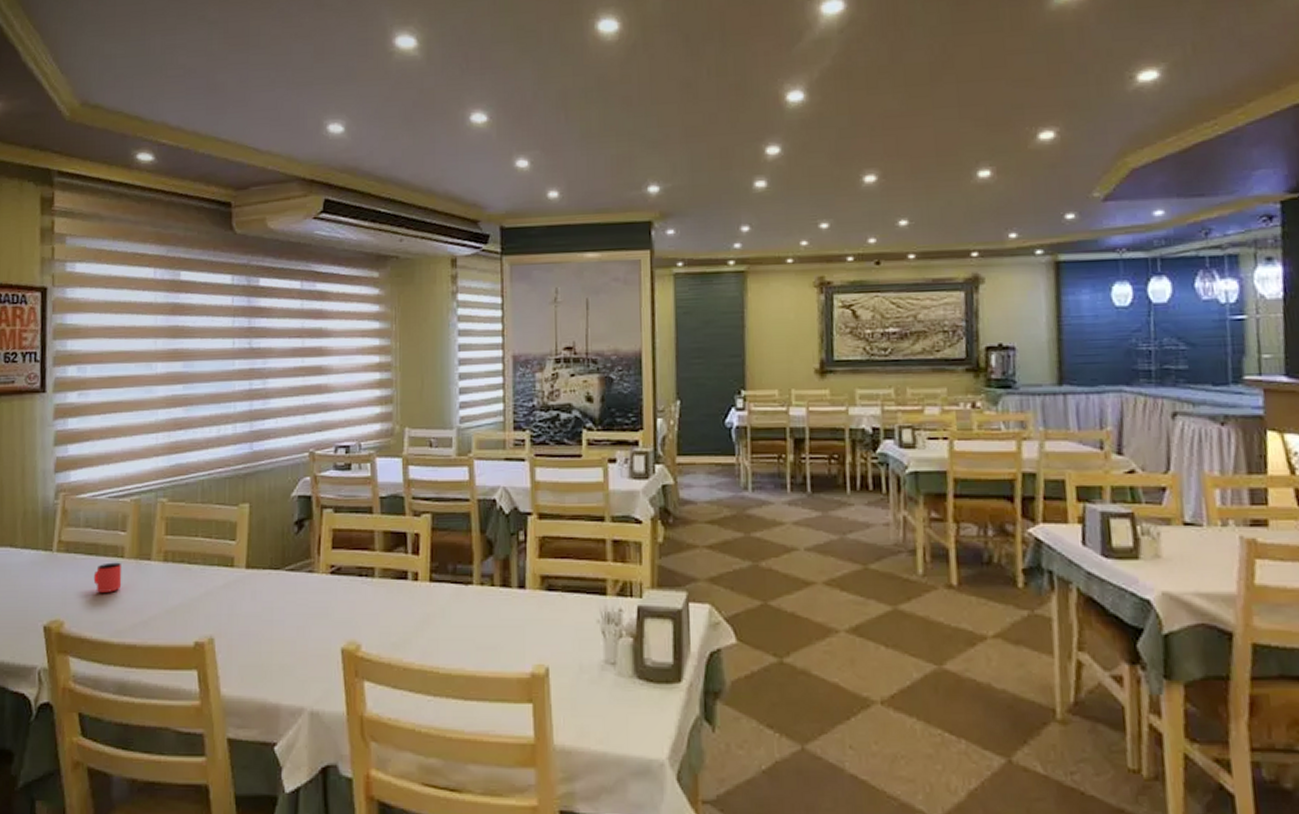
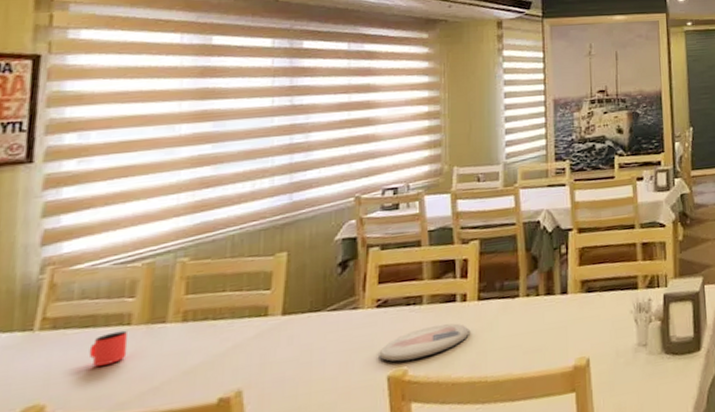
plate: none [333,603,421,635] -> present [379,323,469,362]

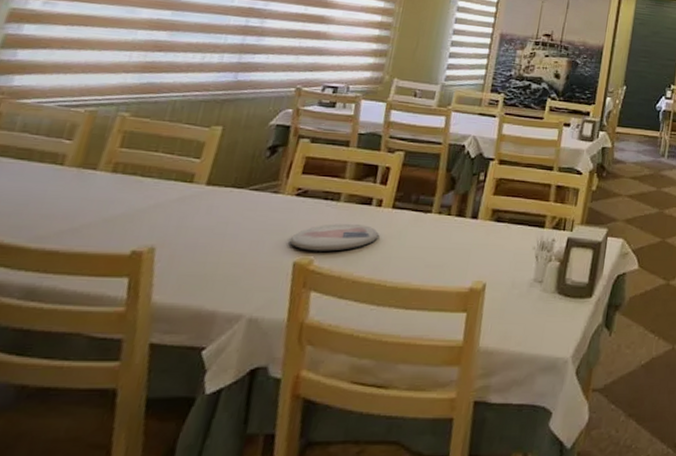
cup: present [88,330,129,366] -> none [18,168,60,198]

